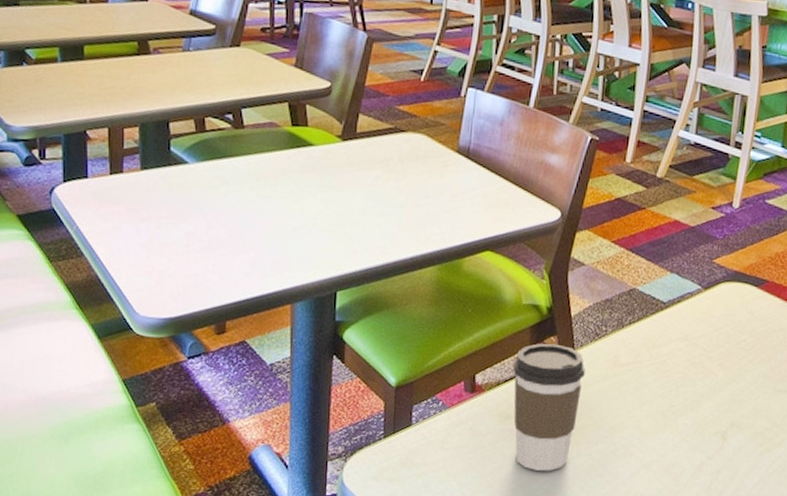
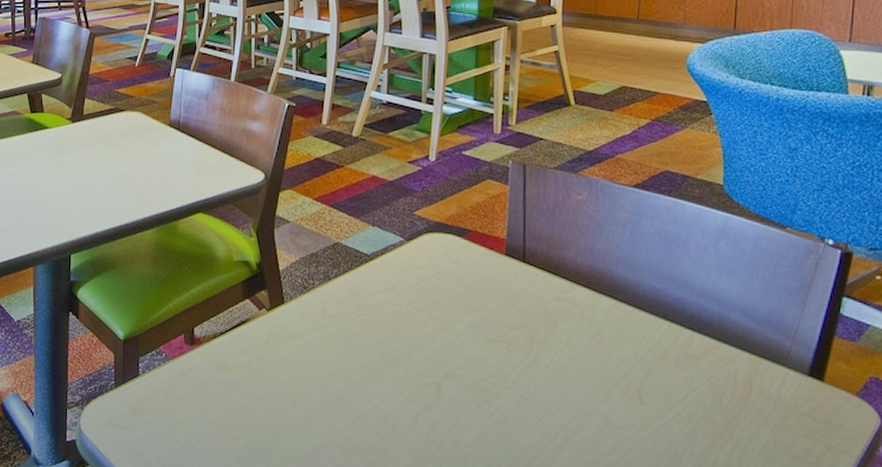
coffee cup: present [513,343,585,471] -> none [228,297,296,421]

